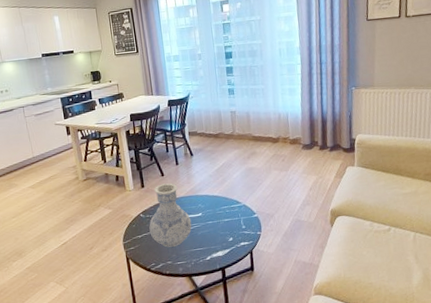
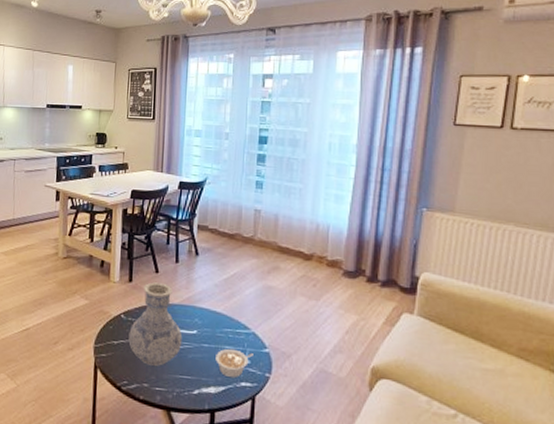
legume: none [219,220,247,242] -> present [216,348,253,378]

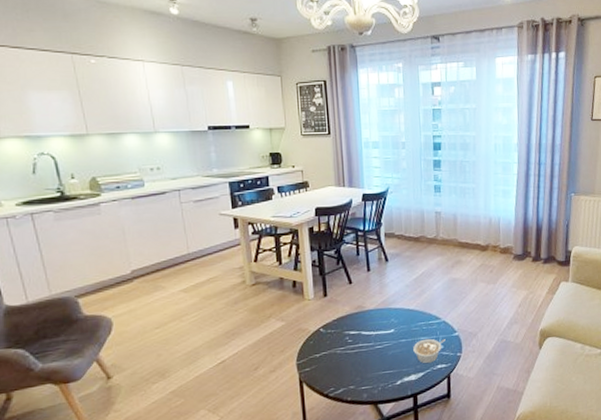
vase: present [128,282,183,366] -> none [330,292,382,369]

